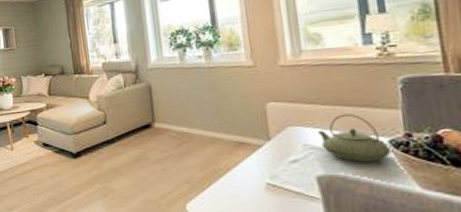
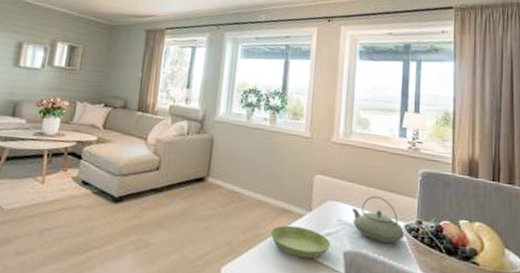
saucer: none [228,157,301,187] -> present [270,225,331,259]

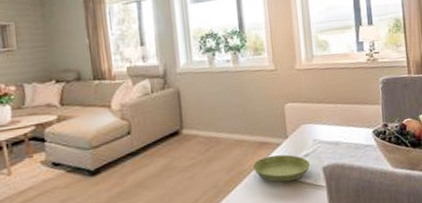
teapot: present [352,195,405,244] -> none [324,110,375,151]

